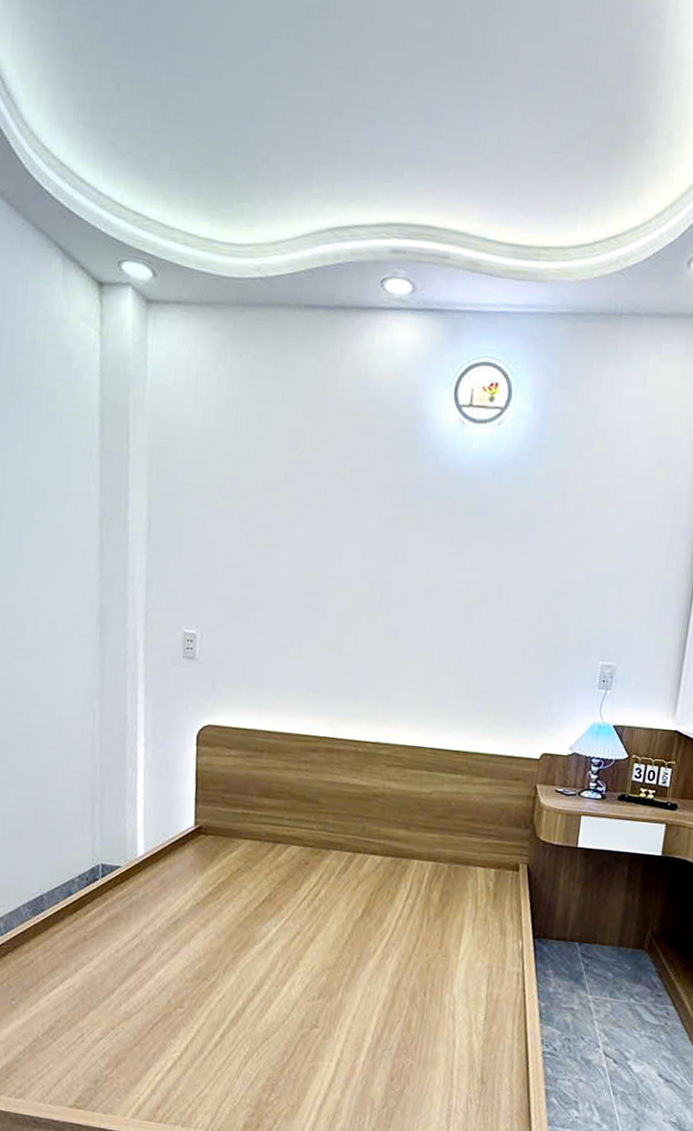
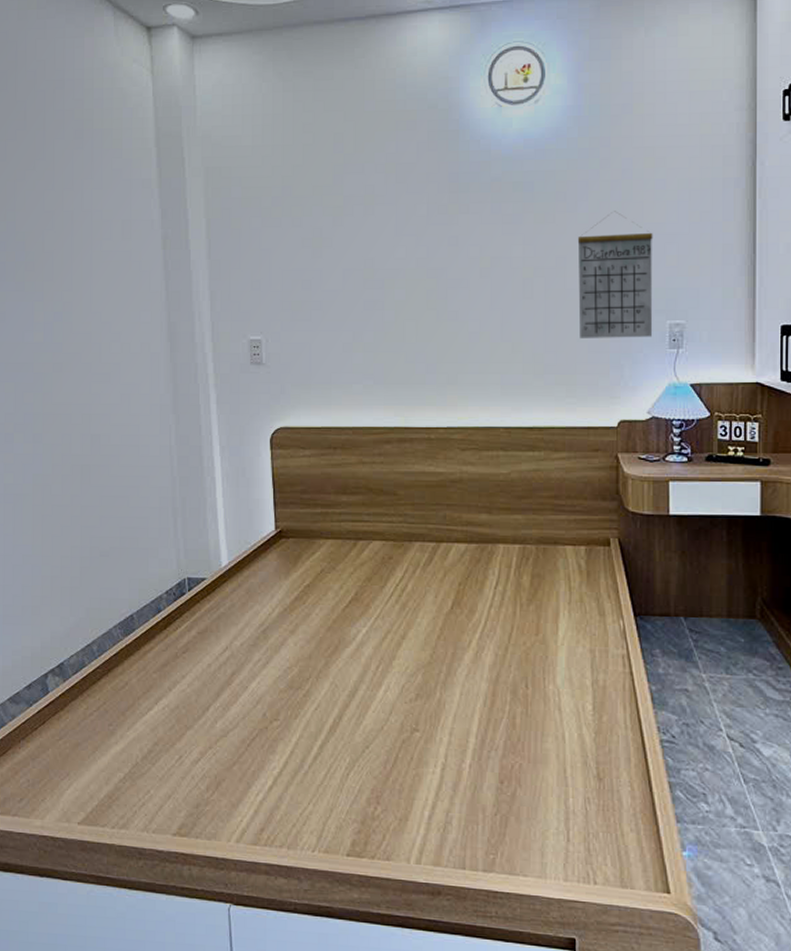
calendar: none [514,546,598,676] -> present [577,211,653,338]

